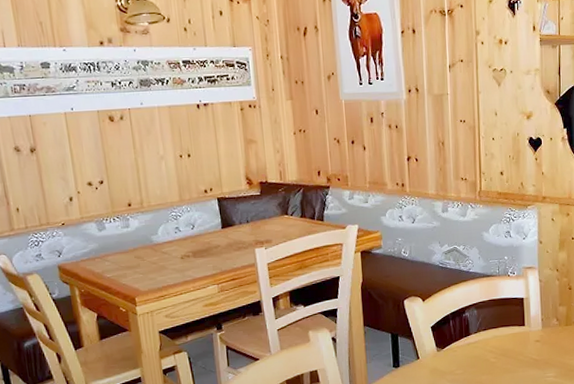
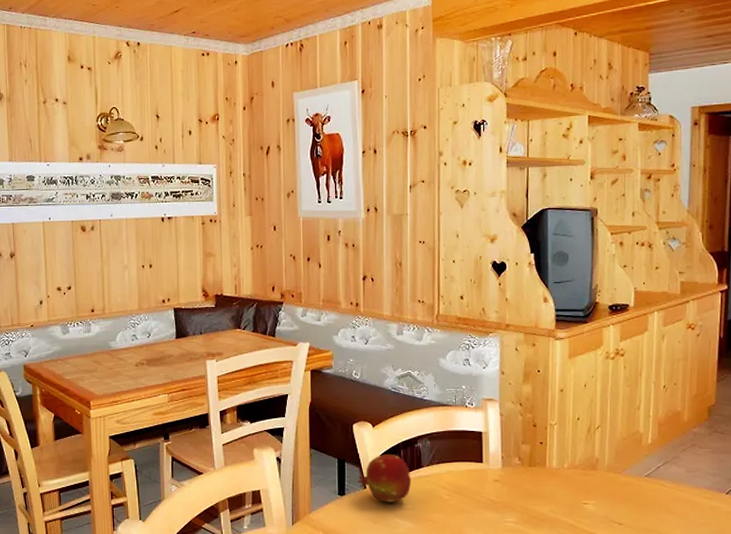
fruit: none [411,325,461,370] -> present [357,453,412,502]

